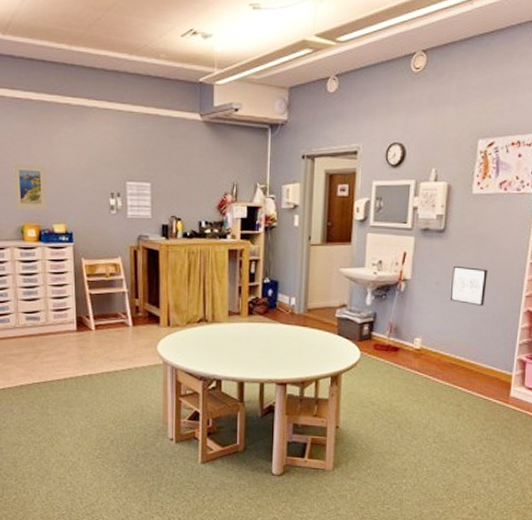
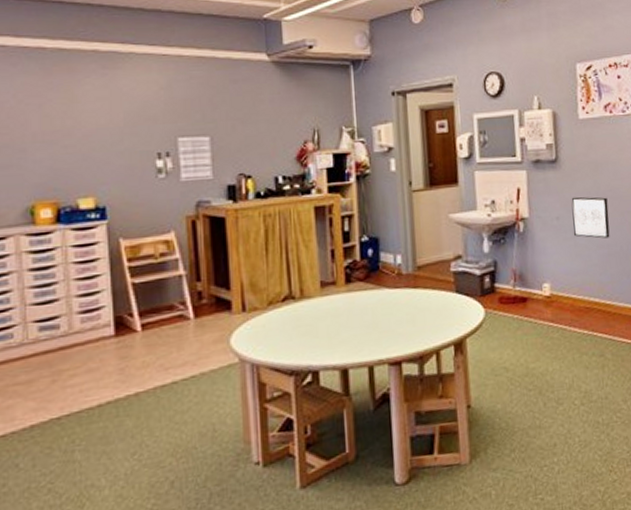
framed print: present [12,163,48,210] -> none [17,126,70,185]

